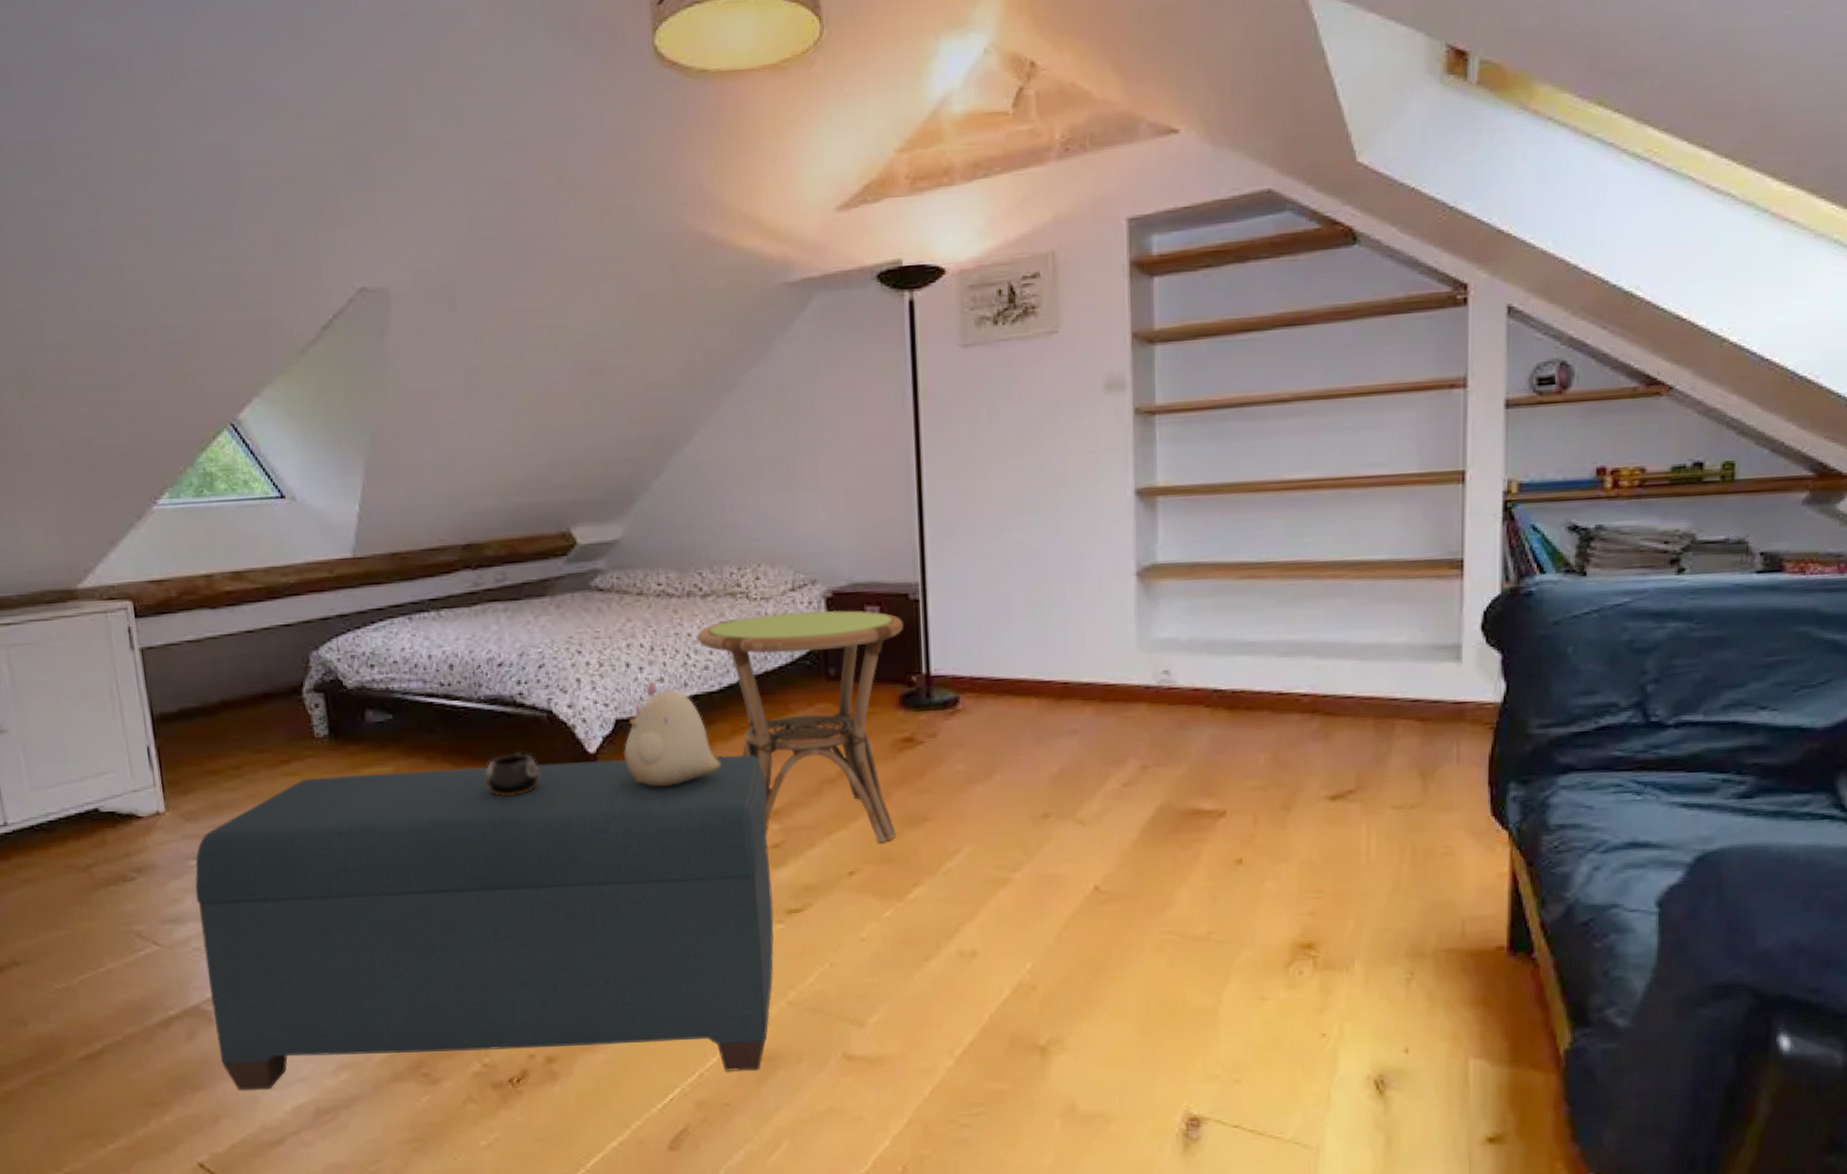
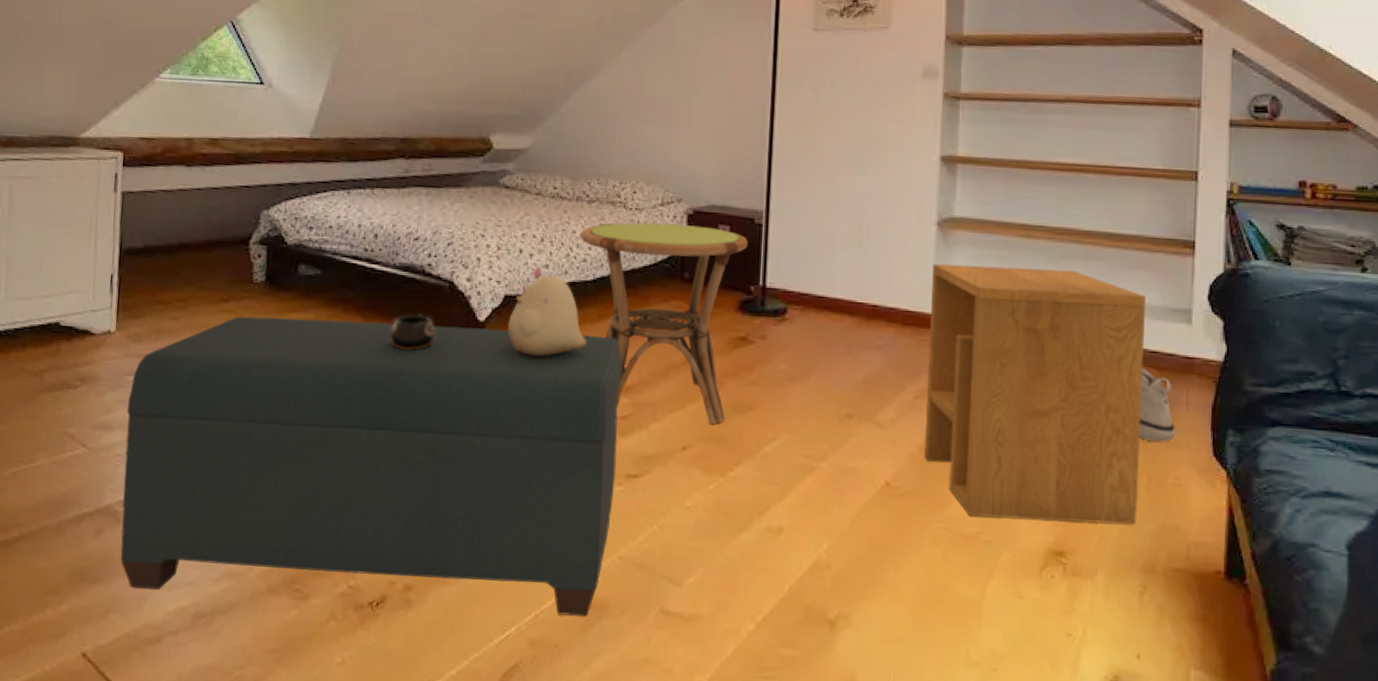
side table: none [1135,613,1404,914] -> present [924,263,1146,525]
sneaker: none [1399,720,1444,806] -> present [1138,367,1175,442]

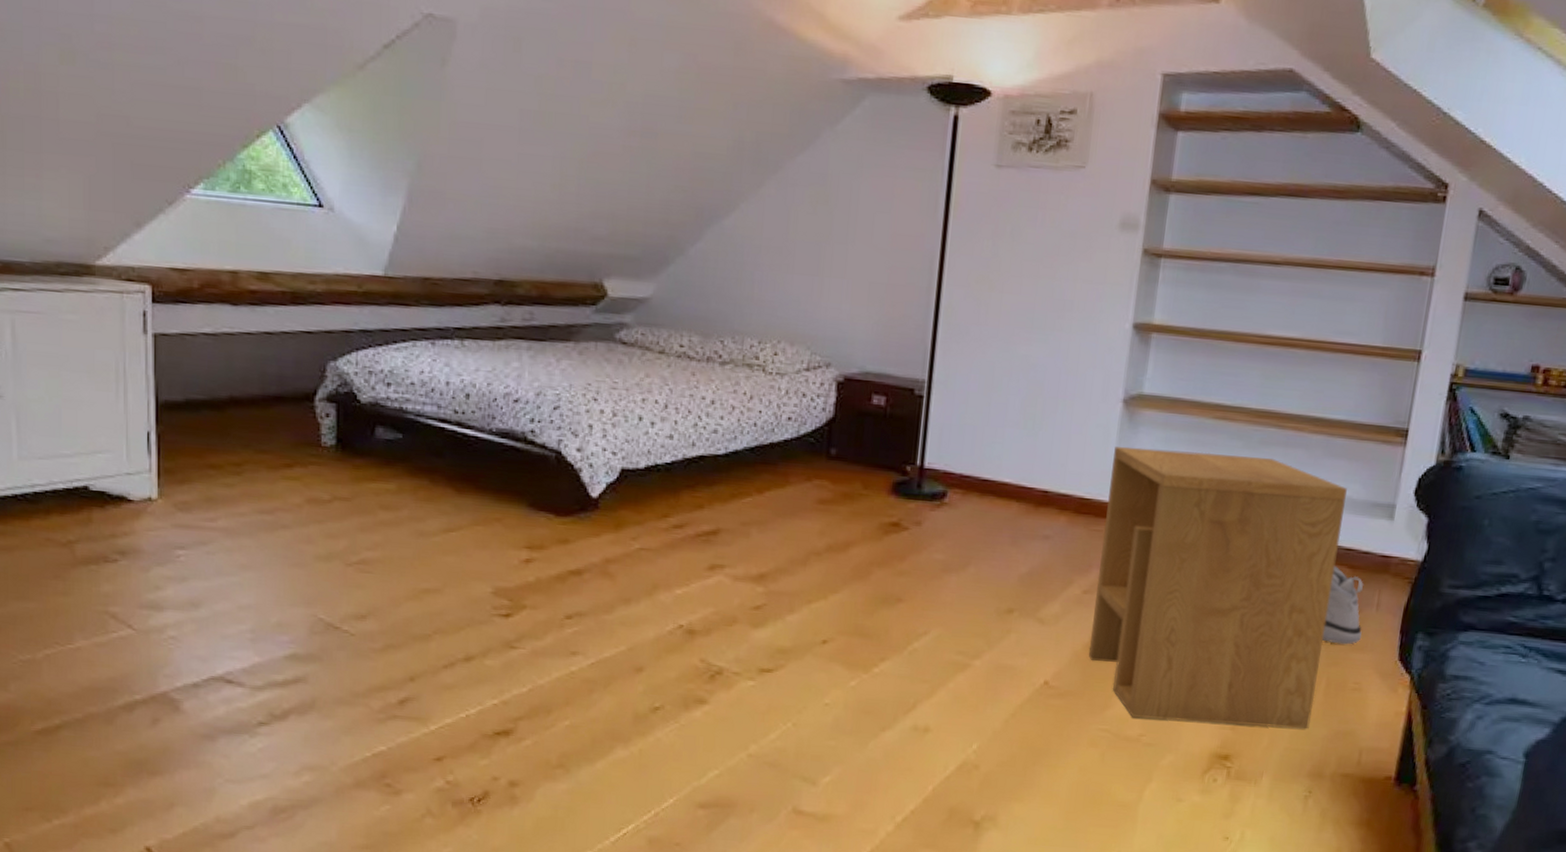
bench: present [121,316,623,617] -> none [178,484,757,815]
mug: present [389,313,435,350] -> none [486,487,540,528]
plush toy: present [507,266,586,356] -> none [624,437,716,538]
side table: present [580,222,748,425] -> none [711,388,906,617]

